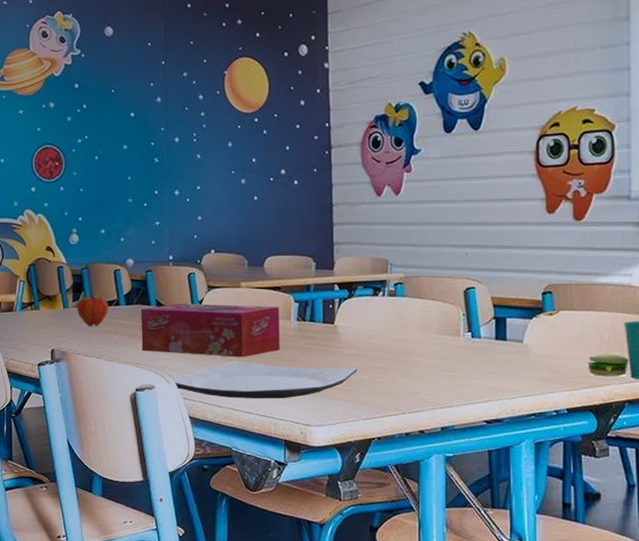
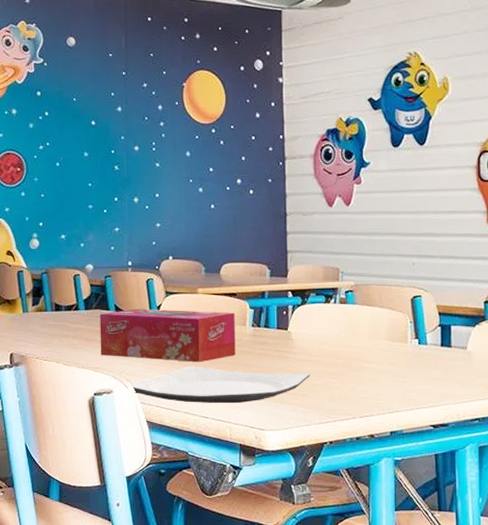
fruit: present [76,293,109,327] -> none [36,298,68,331]

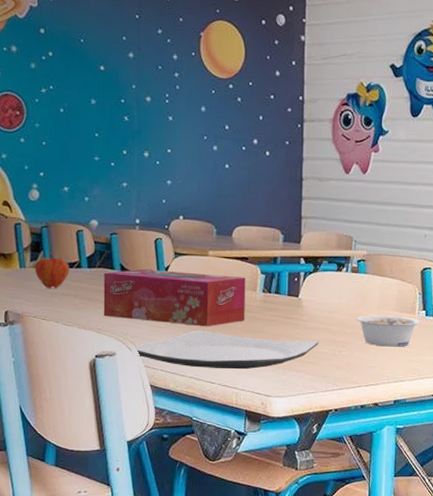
fruit: none [36,298,68,331] -> present [34,253,70,289]
legume: none [346,345,413,377] -> present [355,315,420,347]

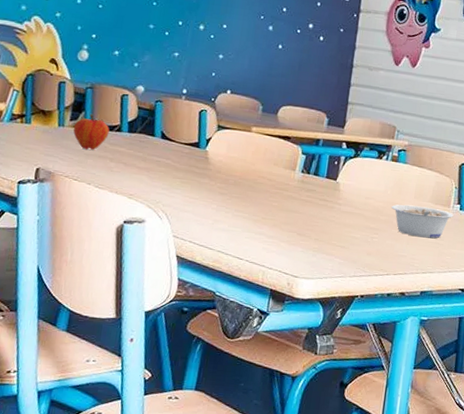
tissue box: present [103,269,246,327] -> none [137,138,286,202]
plate: present [132,330,319,370] -> none [163,204,352,248]

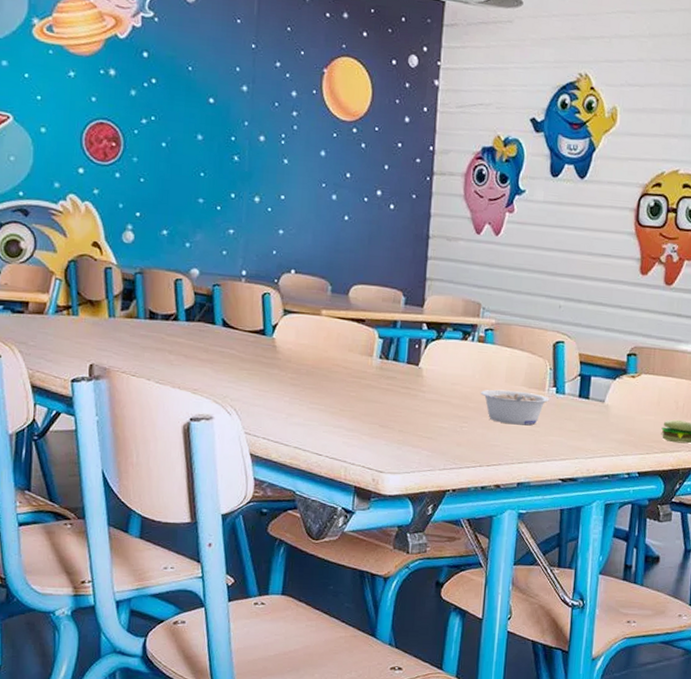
fruit: present [73,114,110,151] -> none [125,303,165,343]

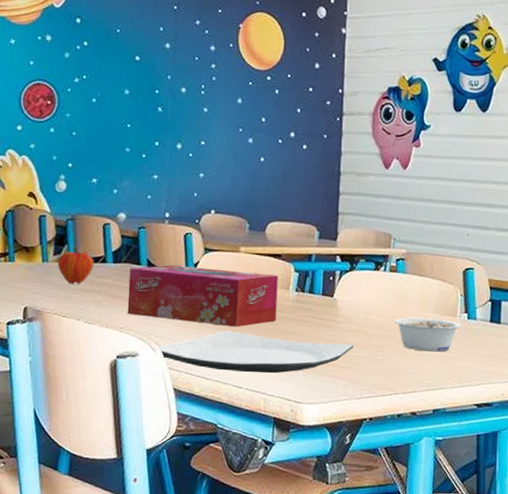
fruit: none [125,303,165,343] -> present [57,247,94,285]
tissue box: none [201,325,361,394] -> present [127,264,278,328]
plate: none [231,396,439,442] -> present [156,331,354,374]

